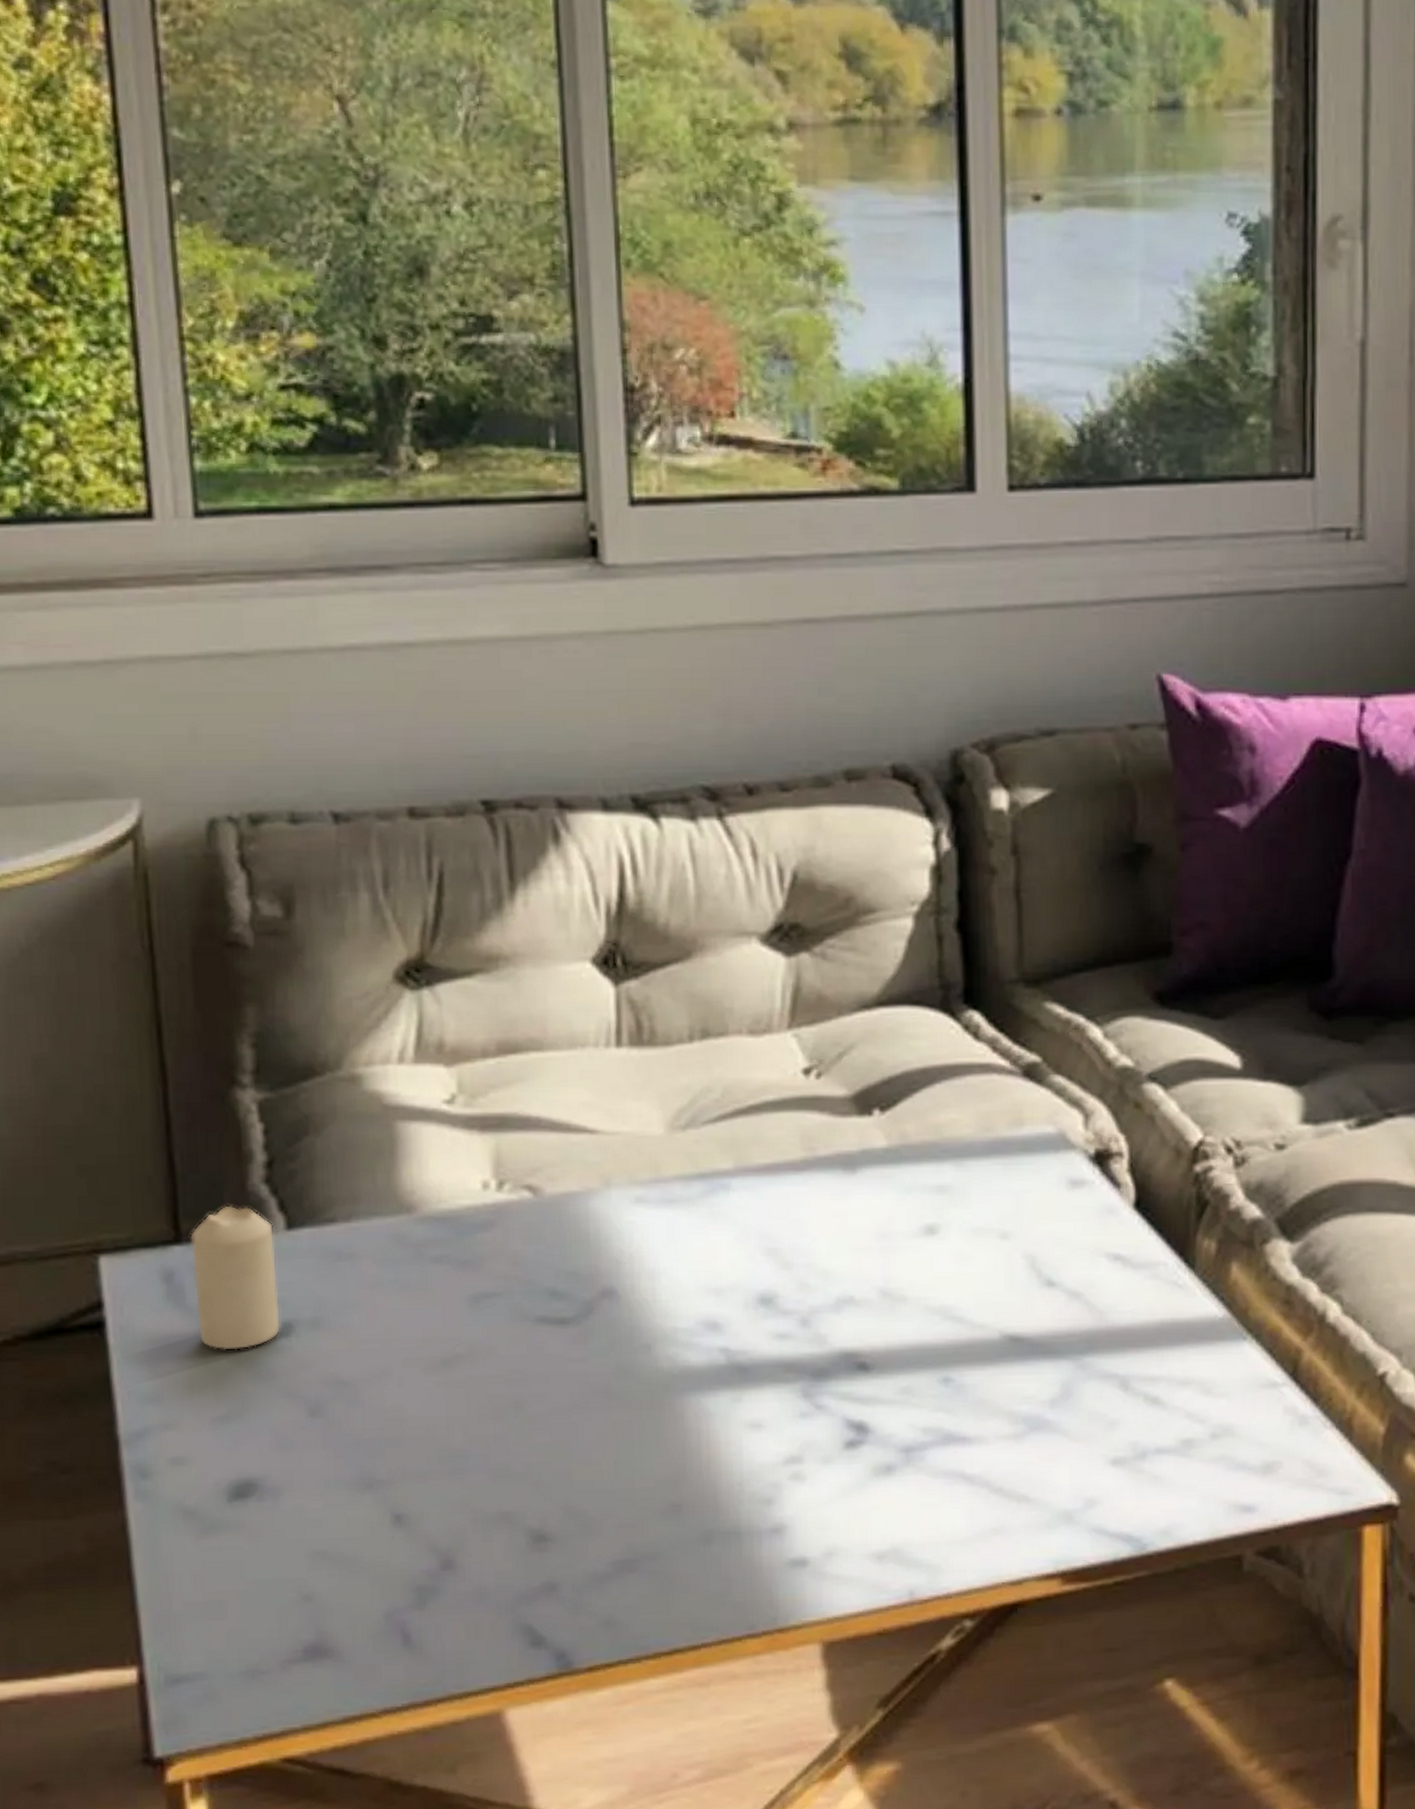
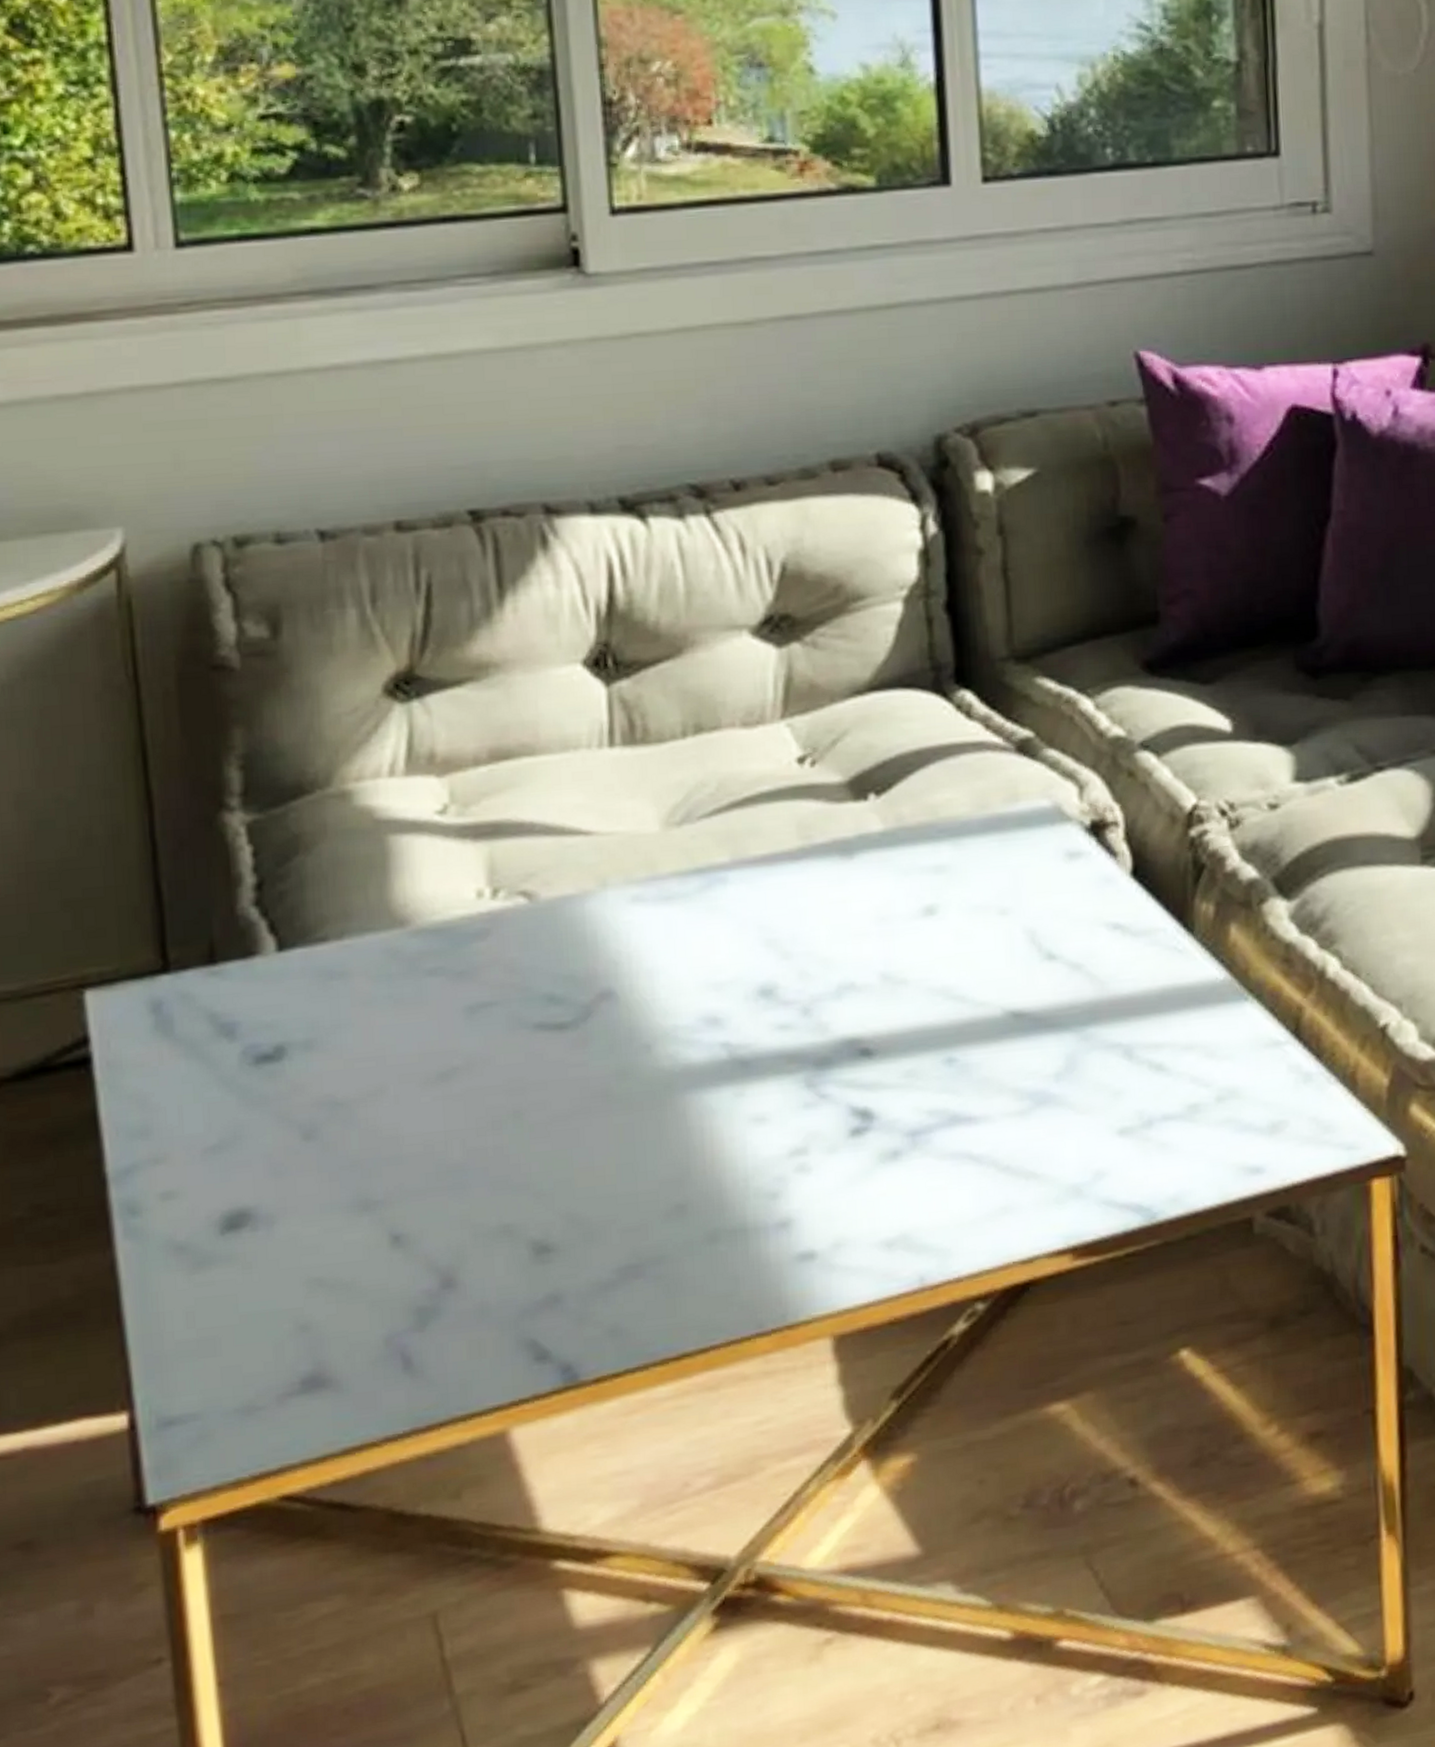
candle: present [190,1205,282,1351] -> none [178,930,274,1079]

